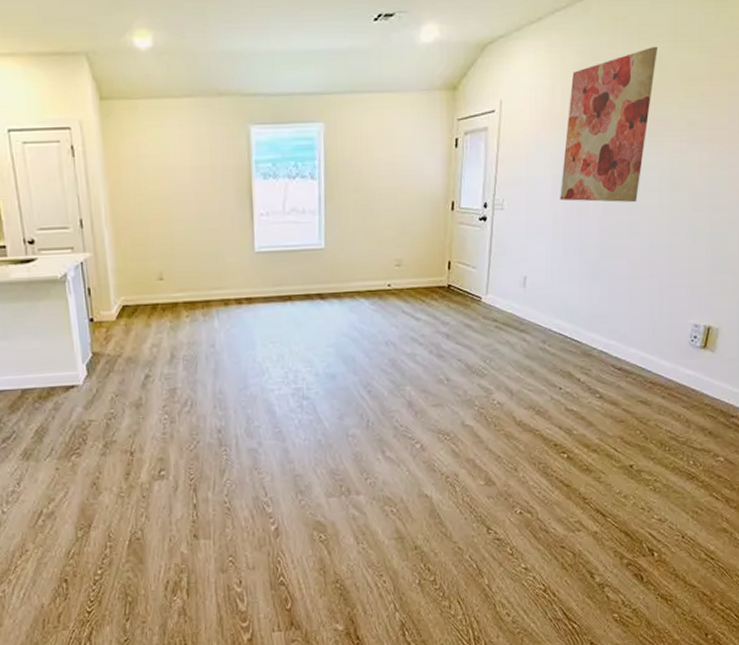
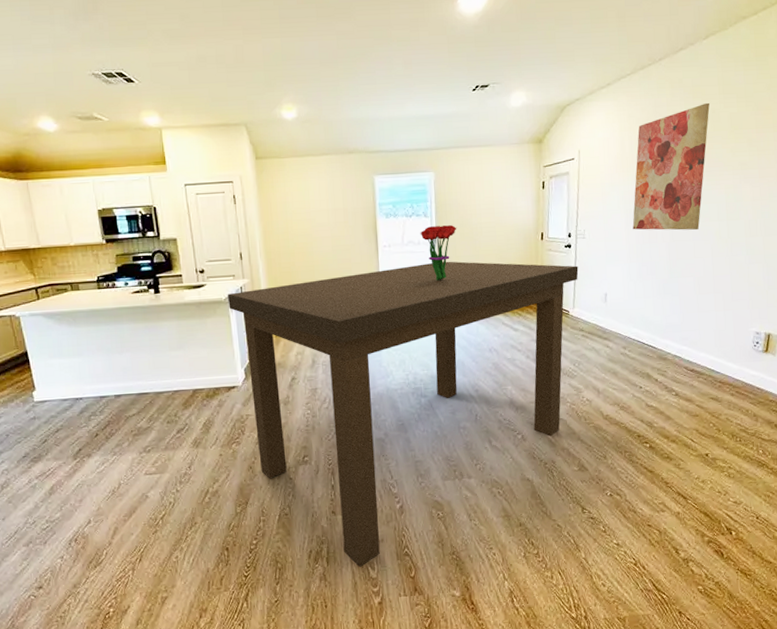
dining table: none [64,234,494,599] -> present [227,261,579,567]
bouquet: none [305,190,351,259] -> present [420,225,457,281]

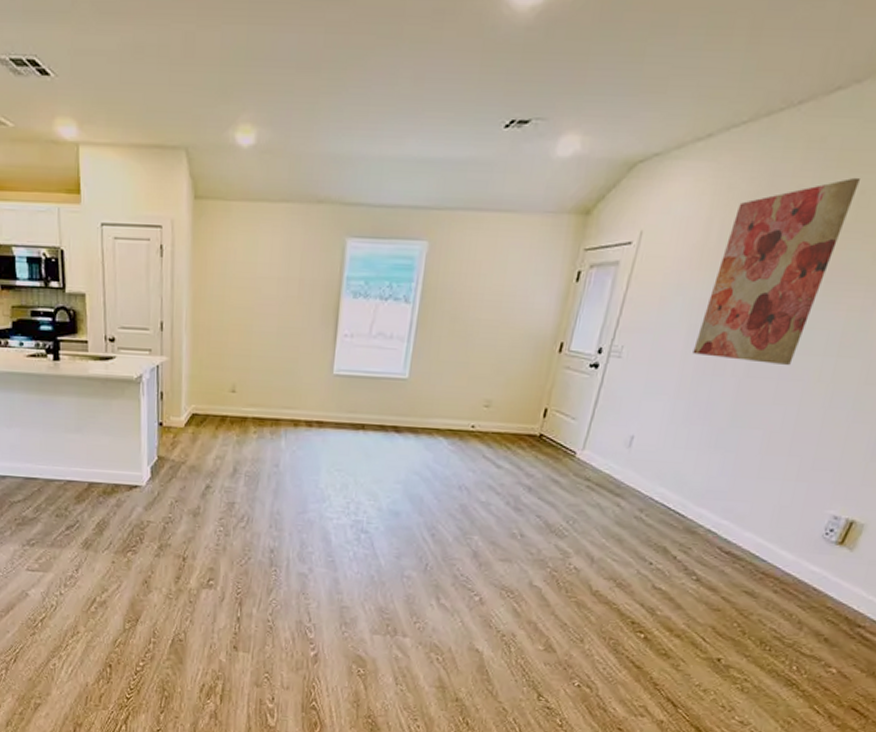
dining table: present [227,261,579,567] -> none [139,365,602,712]
bouquet: present [420,225,457,281] -> none [394,316,446,390]

